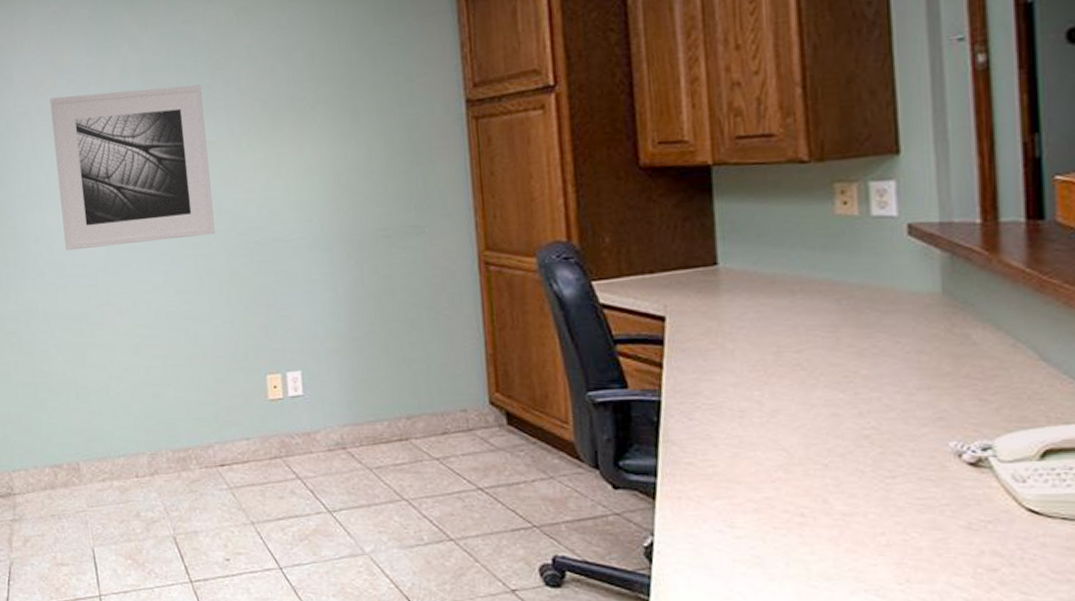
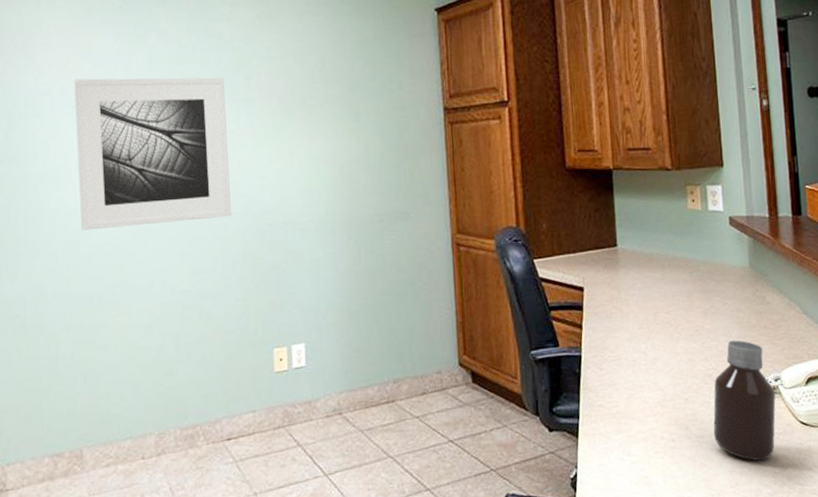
bottle: none [869,392,982,555] -> present [713,340,776,461]

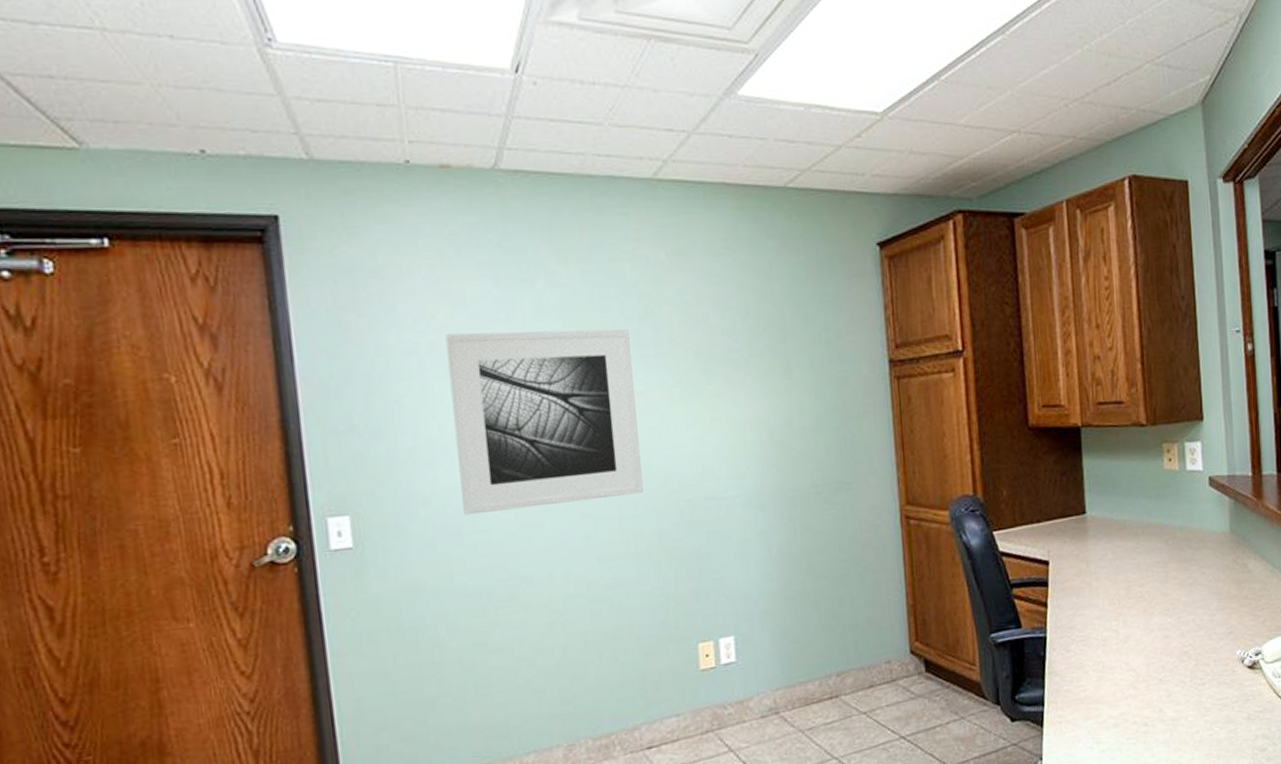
bottle: present [713,340,776,461] -> none [1189,613,1256,743]

